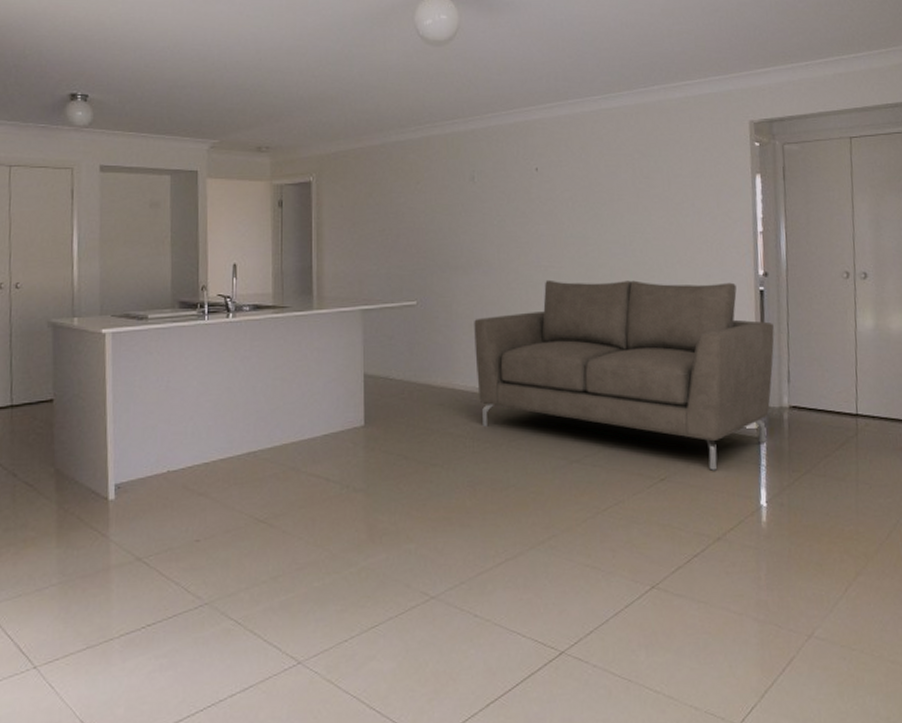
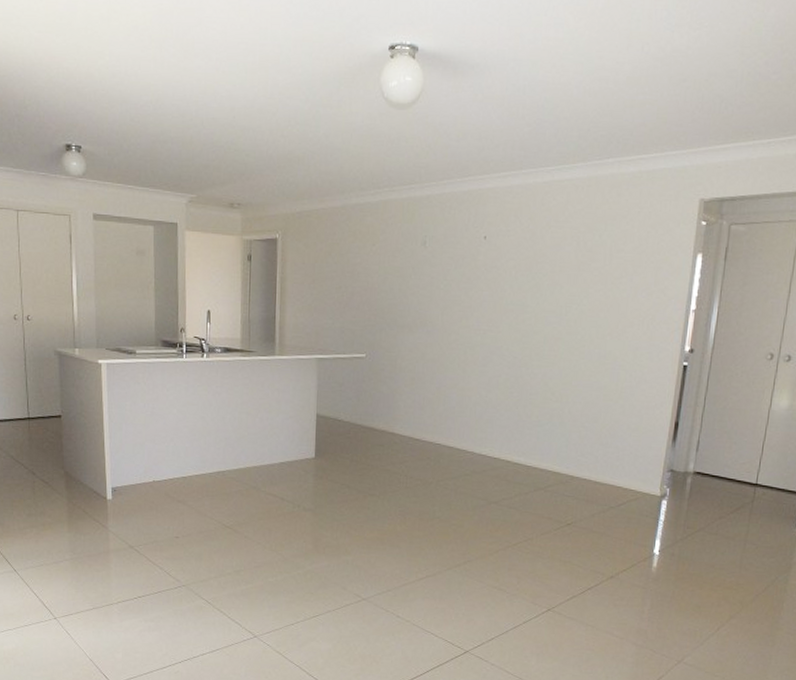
sofa: present [474,279,775,471] -> none [414,342,691,521]

